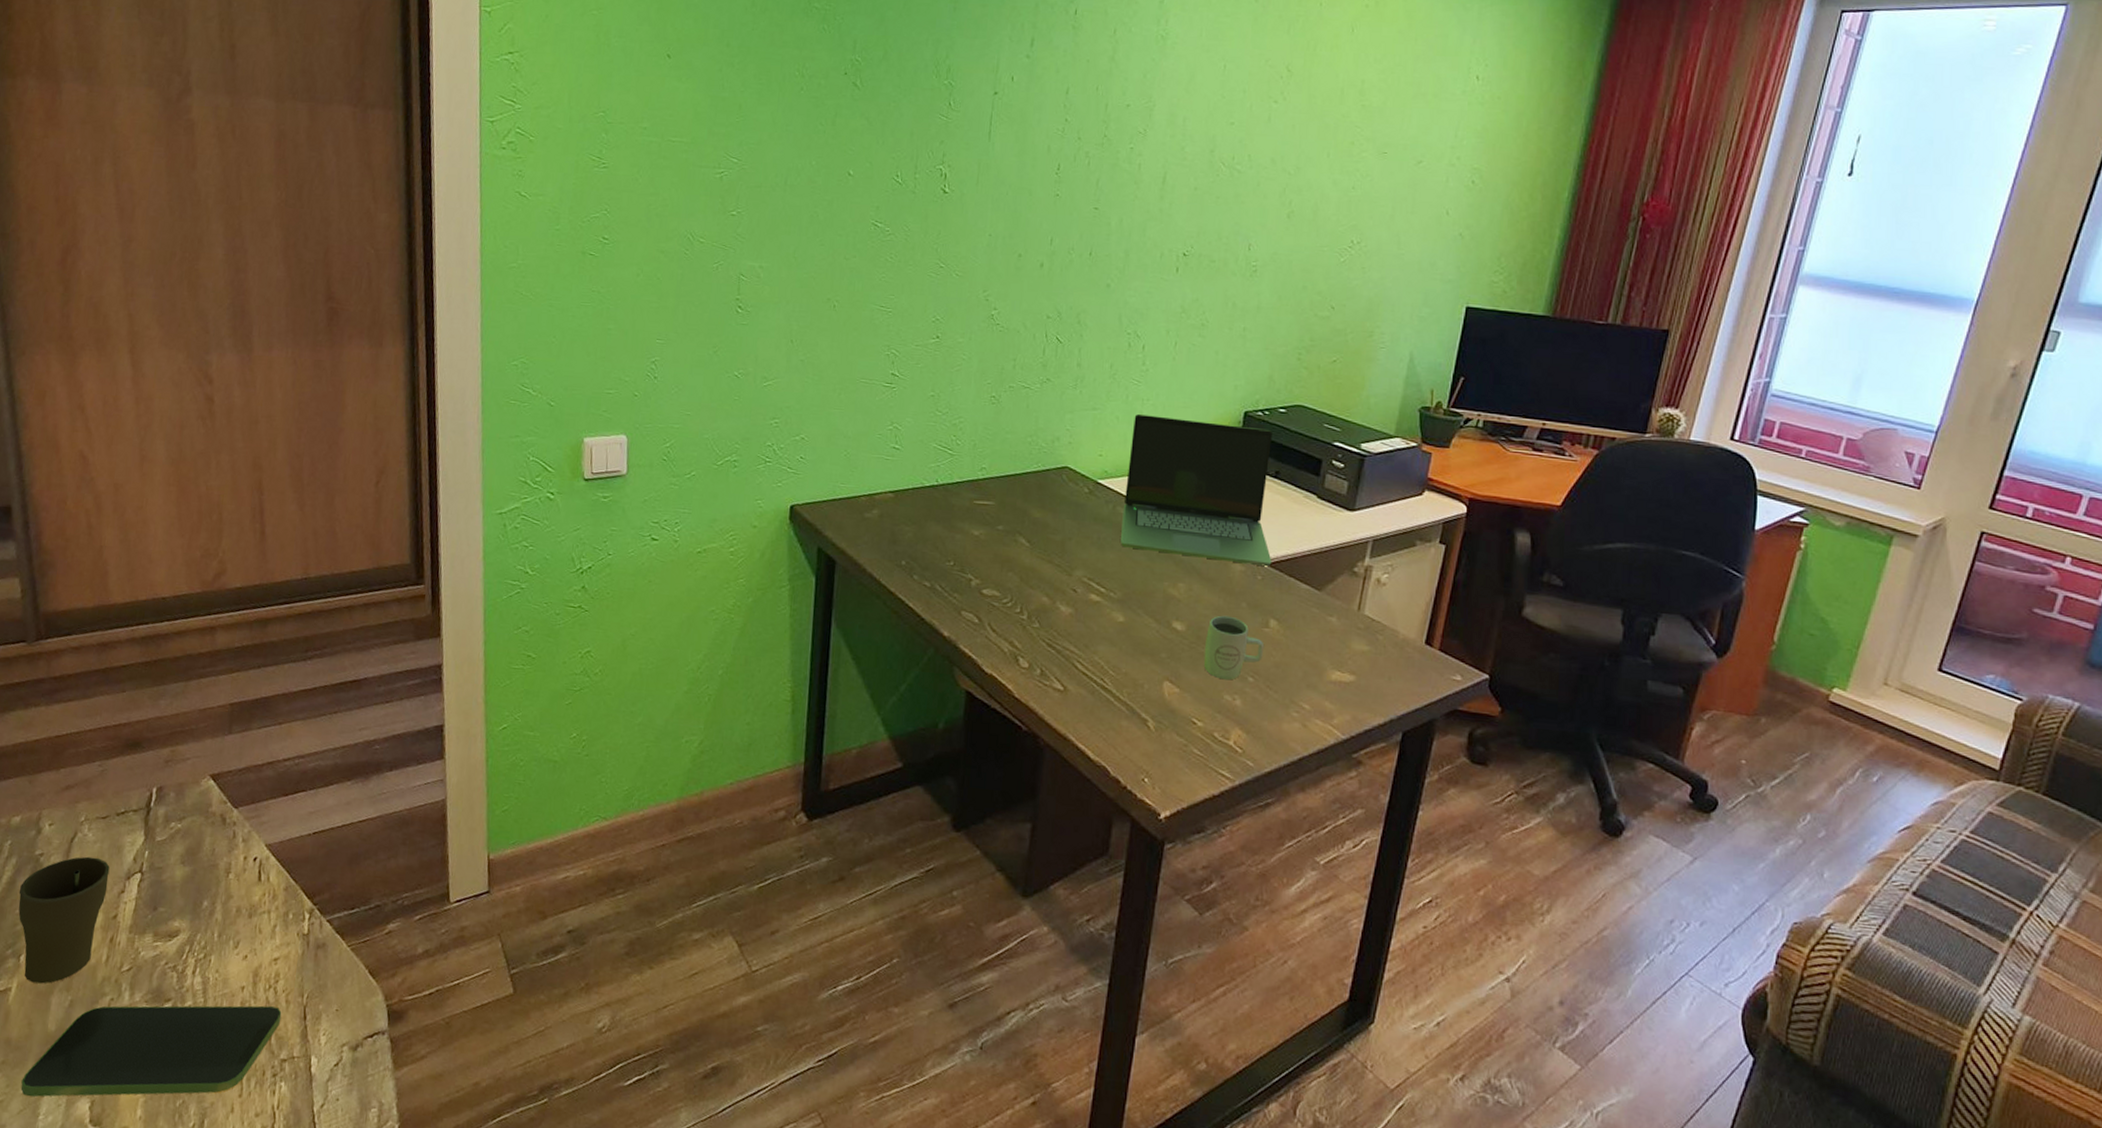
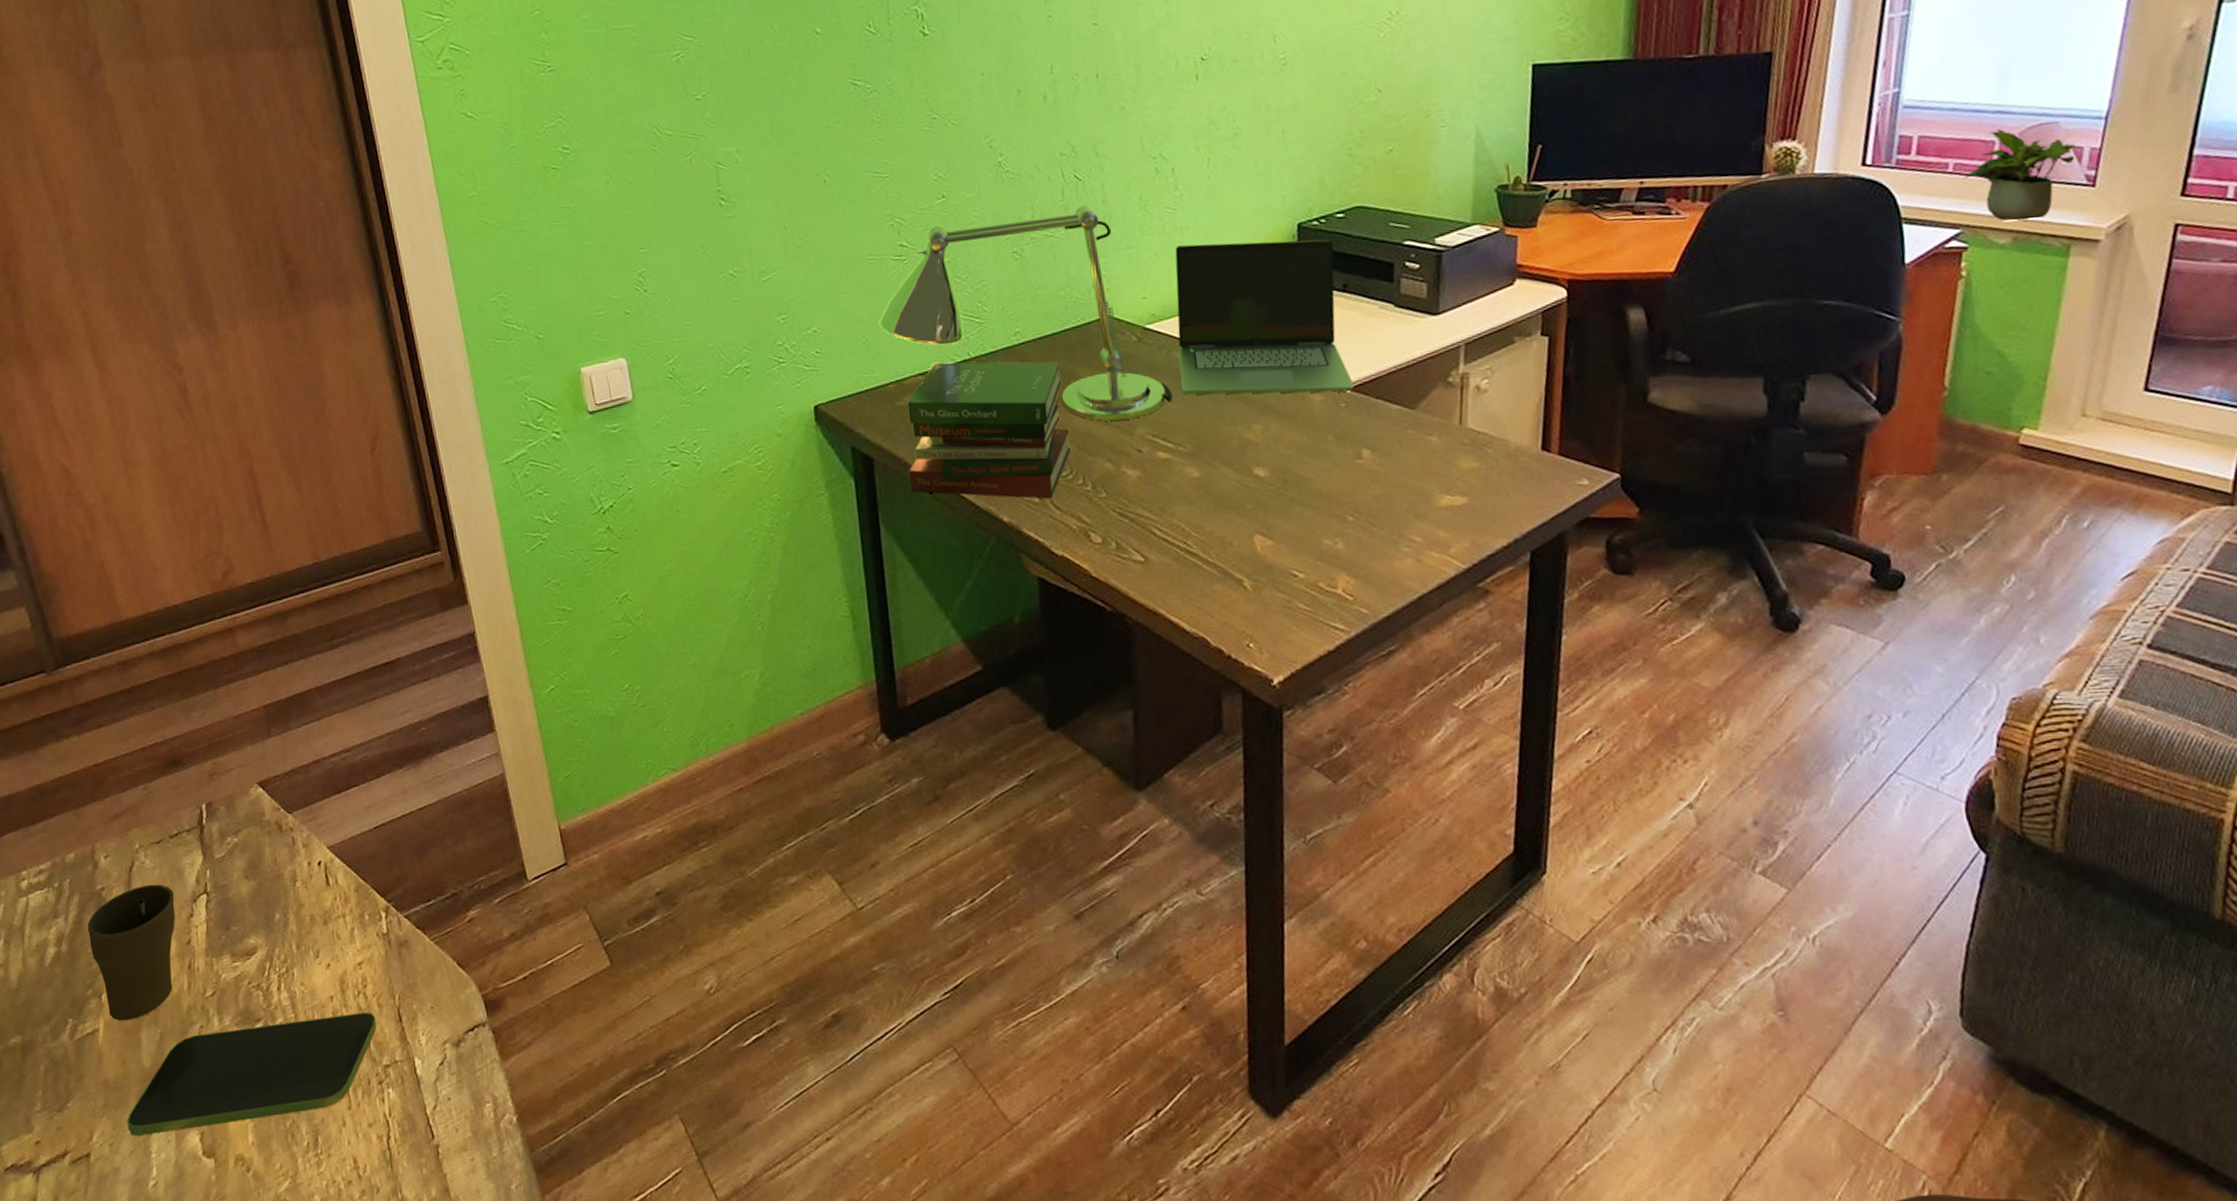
desk lamp: none [862,361,1111,561] -> present [880,205,1172,421]
books: none [865,484,1018,622] -> present [907,362,1071,499]
mug: present [1203,615,1265,680] -> none [1293,452,1361,524]
potted plant: none [1813,427,1909,510] -> present [1963,129,2077,221]

